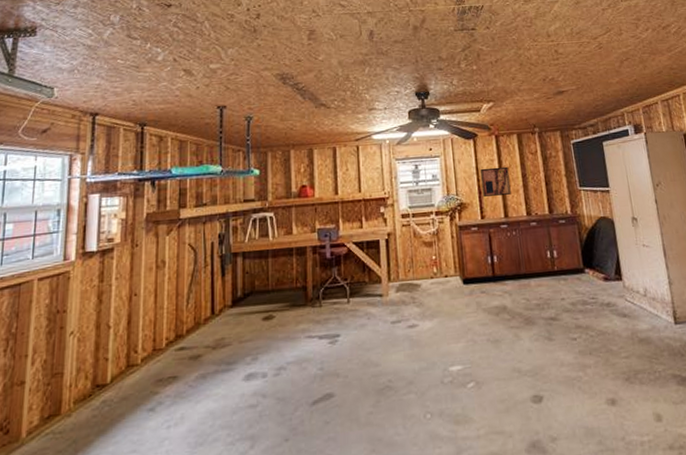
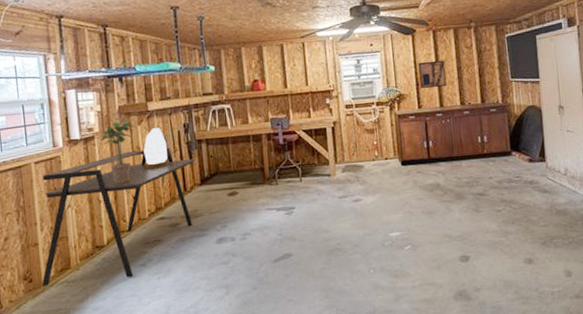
desk: none [19,261,228,440] -> present [41,147,196,286]
potted plant: none [117,227,164,304] -> present [97,118,137,183]
table lamp: none [167,238,196,288] -> present [143,128,168,170]

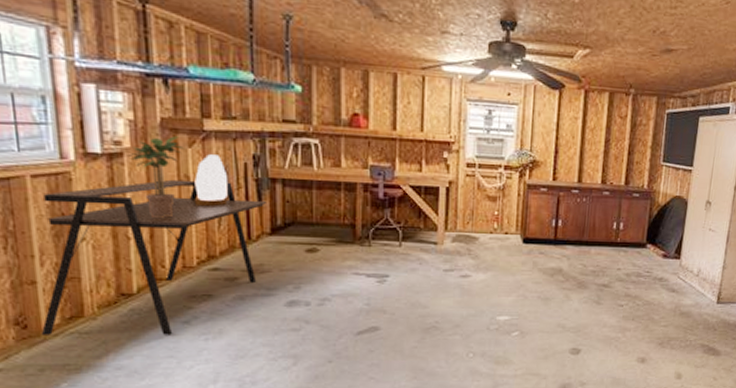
wall art: present [418,60,447,88] -> none [559,125,592,159]

